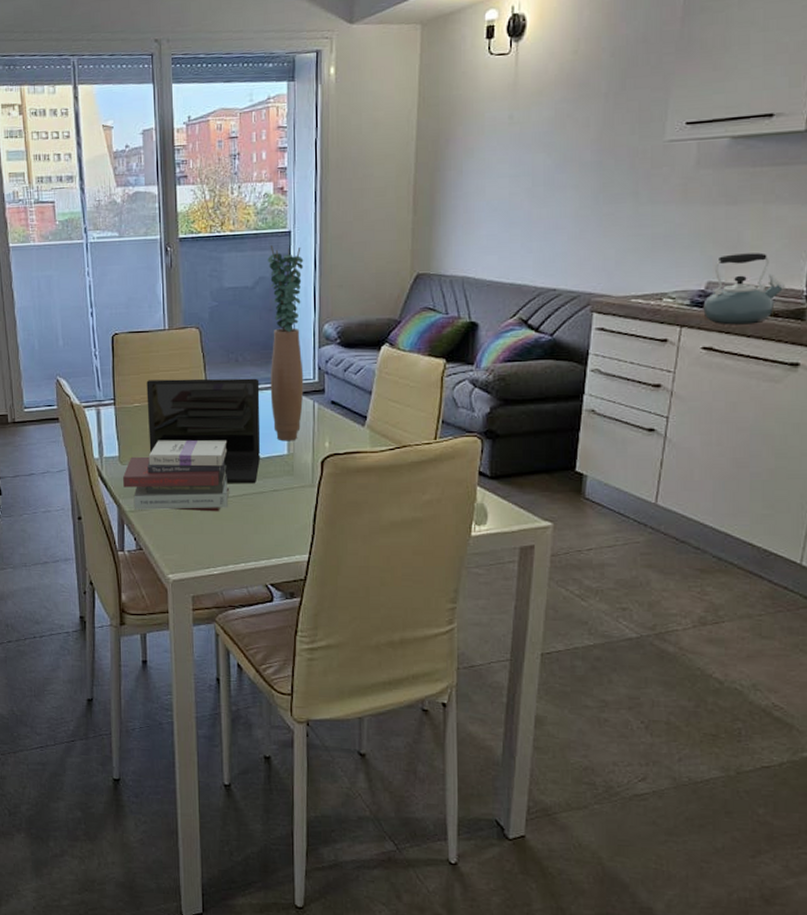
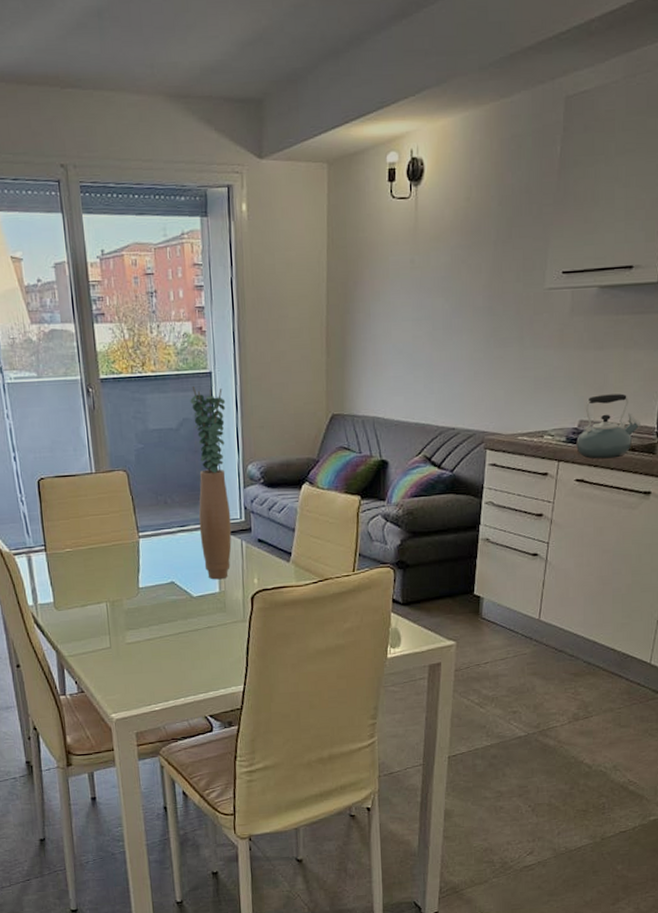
books: present [123,439,230,512] -> none [59,581,167,654]
laptop: present [146,378,261,484] -> none [76,519,194,623]

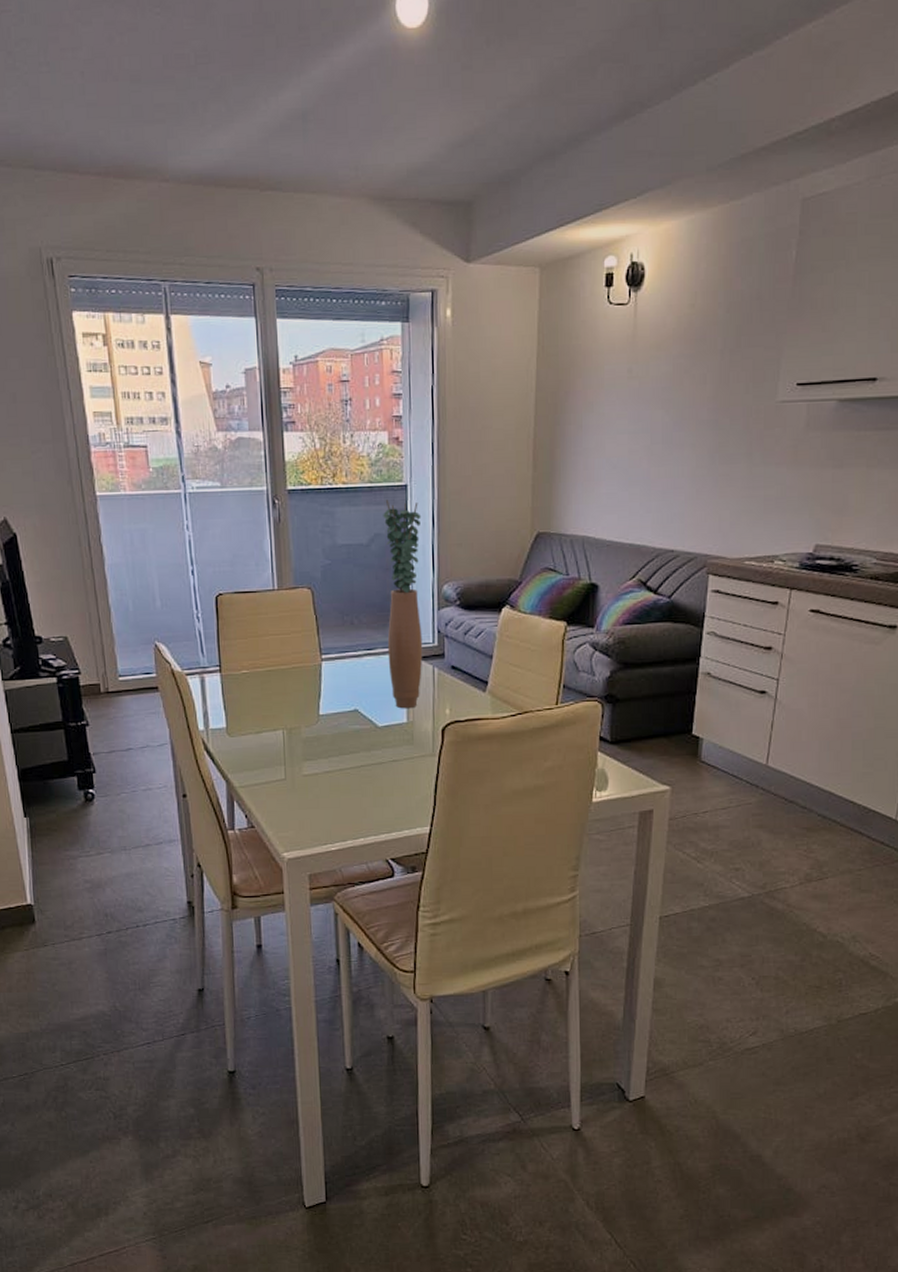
kettle: present [576,393,642,460] -> none [811,516,886,588]

